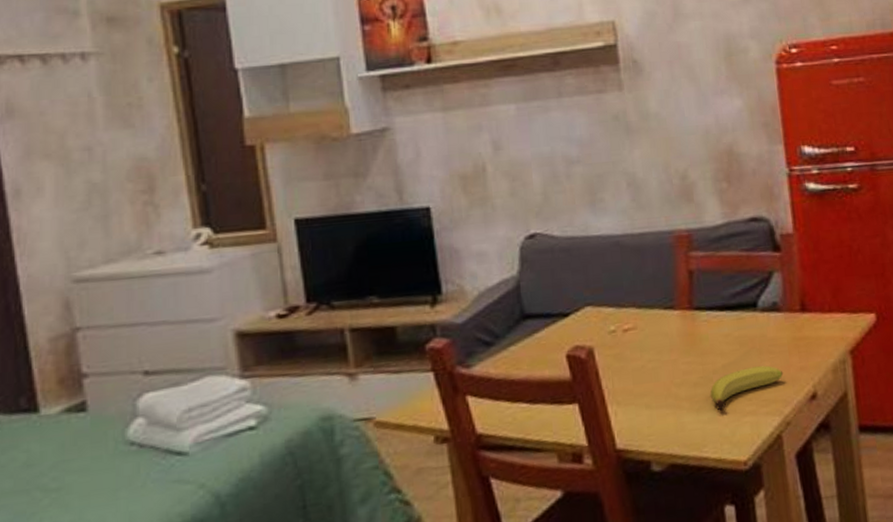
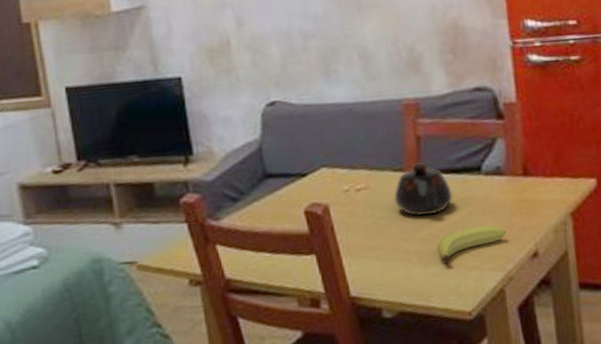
teapot: none [664,299,727,359] -> present [393,163,453,217]

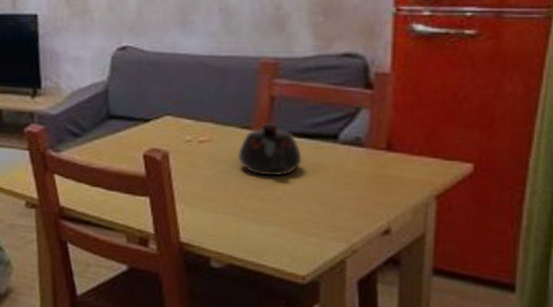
fruit: present [436,225,507,265] -> none [276,193,357,227]

